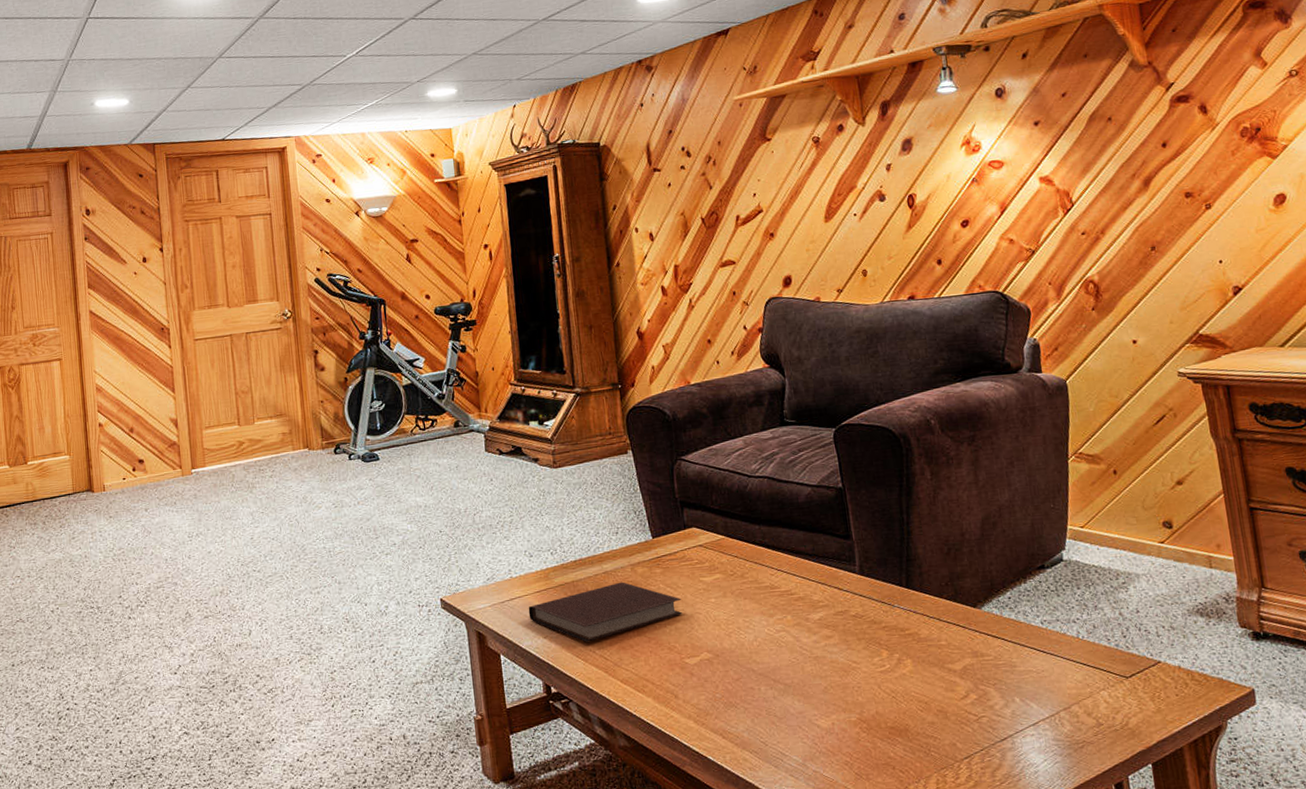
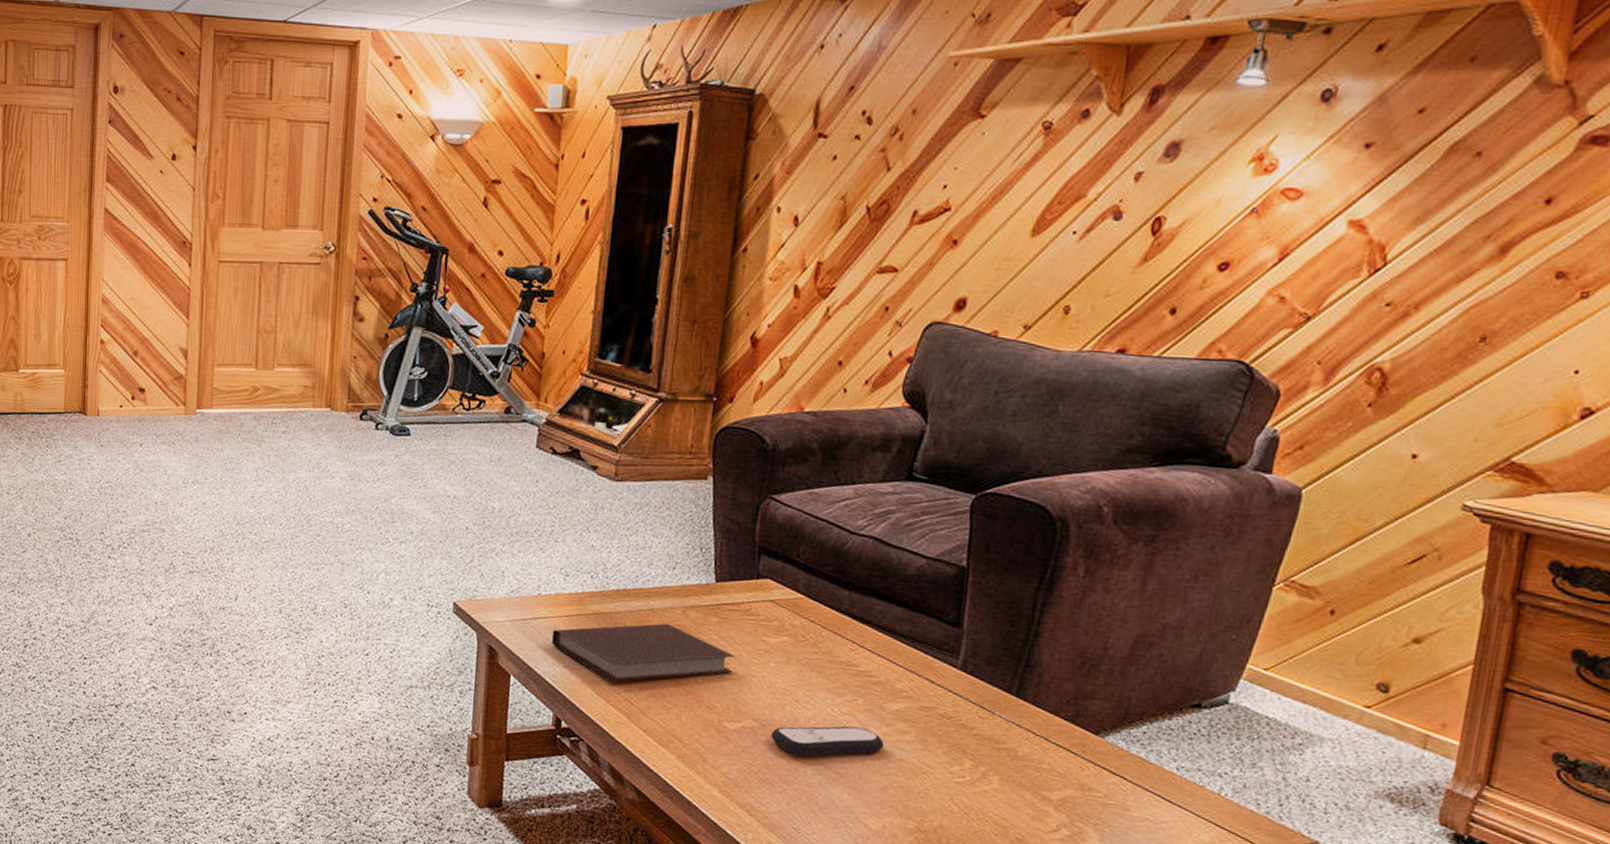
remote control: none [724,640,817,676] -> present [770,726,885,757]

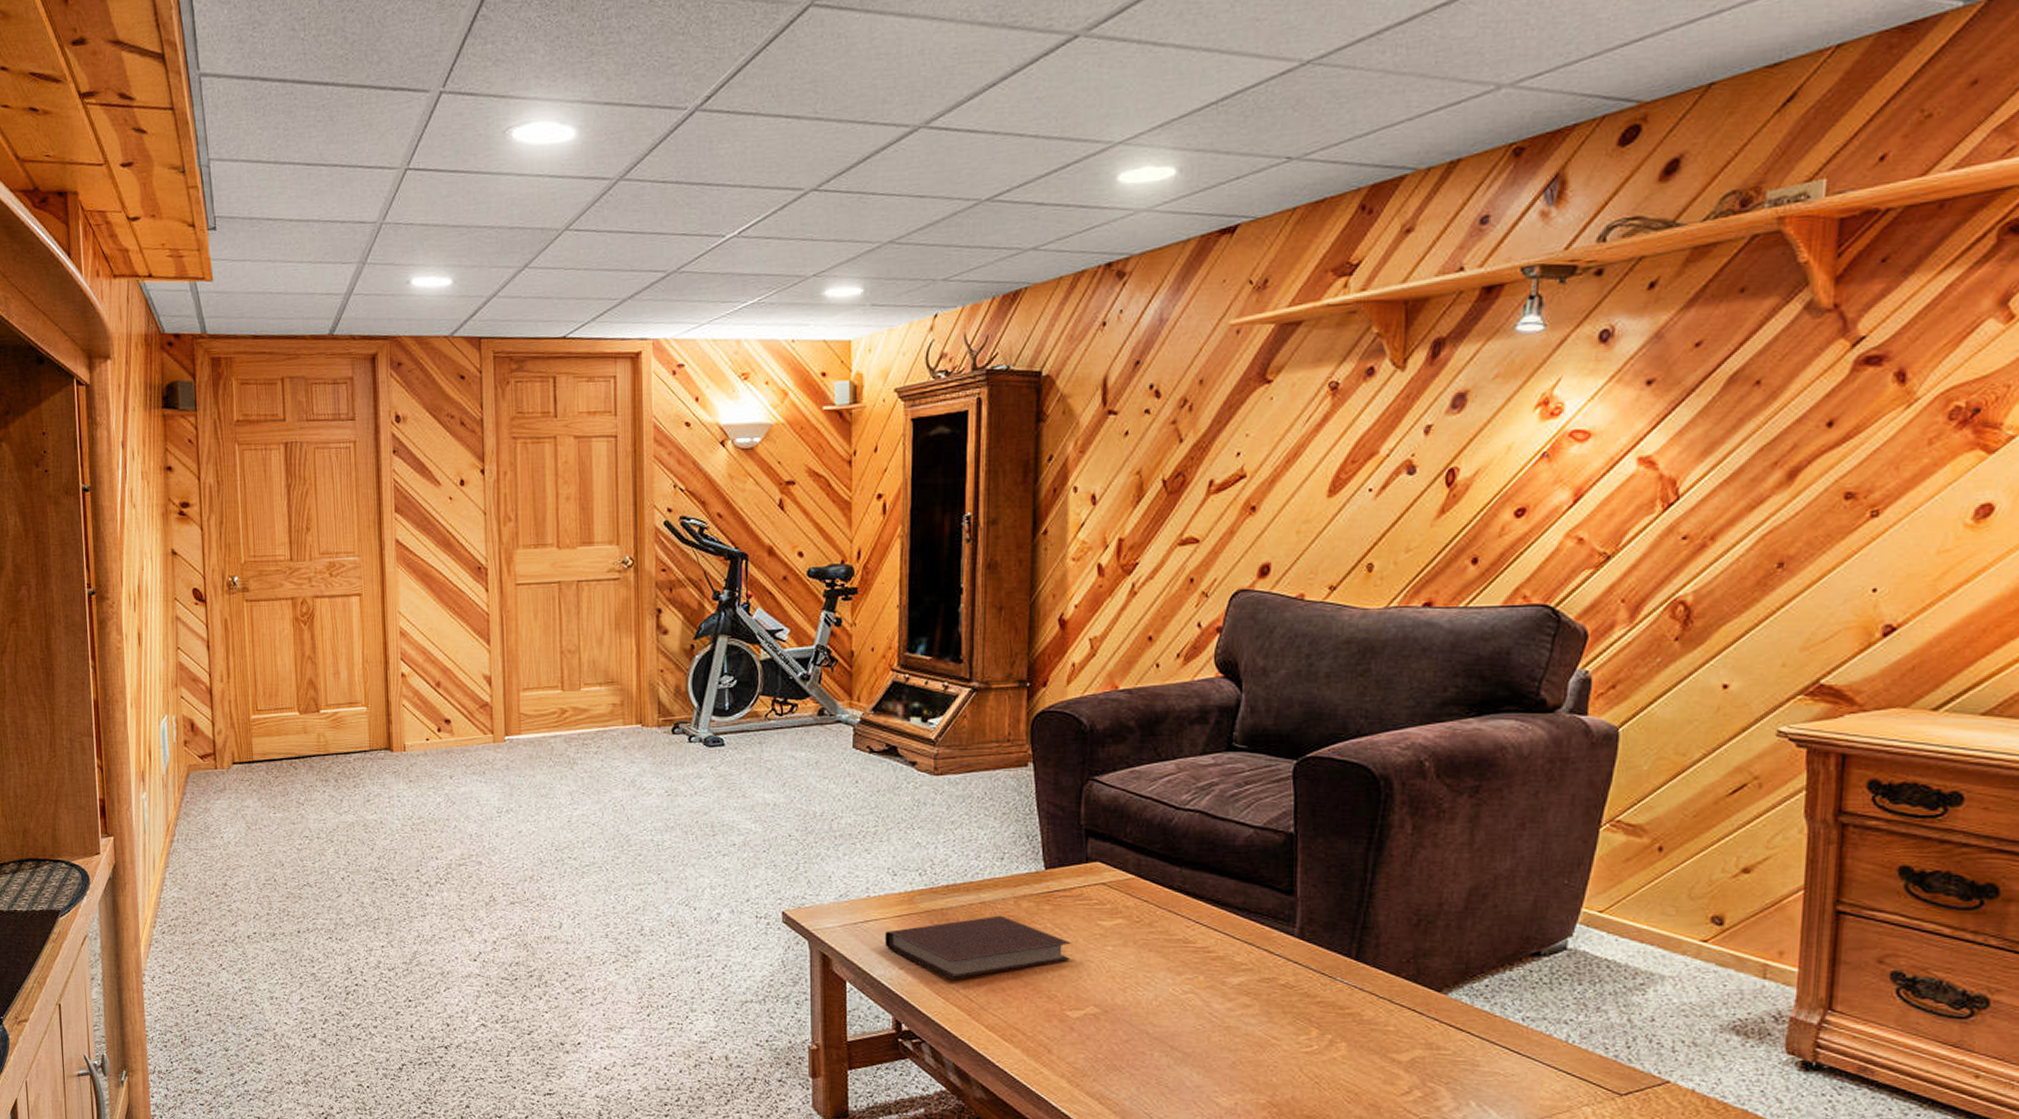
remote control: present [770,726,885,757] -> none [1114,1004,1229,1039]

